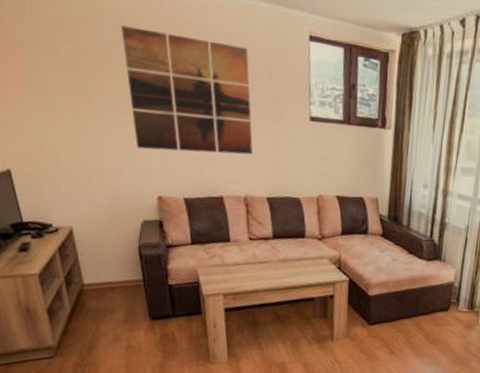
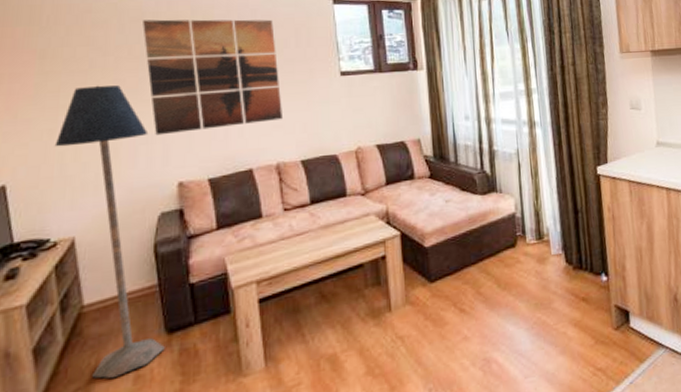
floor lamp: none [48,87,149,344] -> present [54,85,165,379]

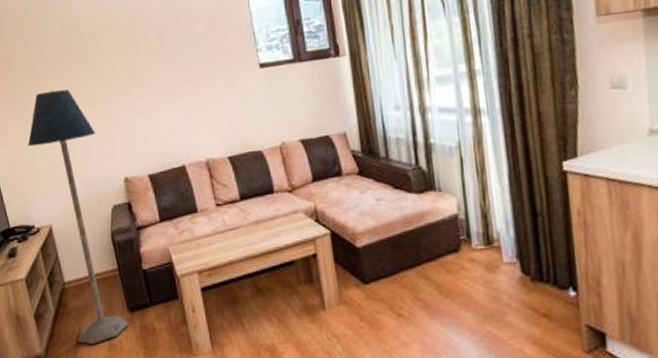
wall art: present [143,19,282,136] -> none [80,14,208,135]

